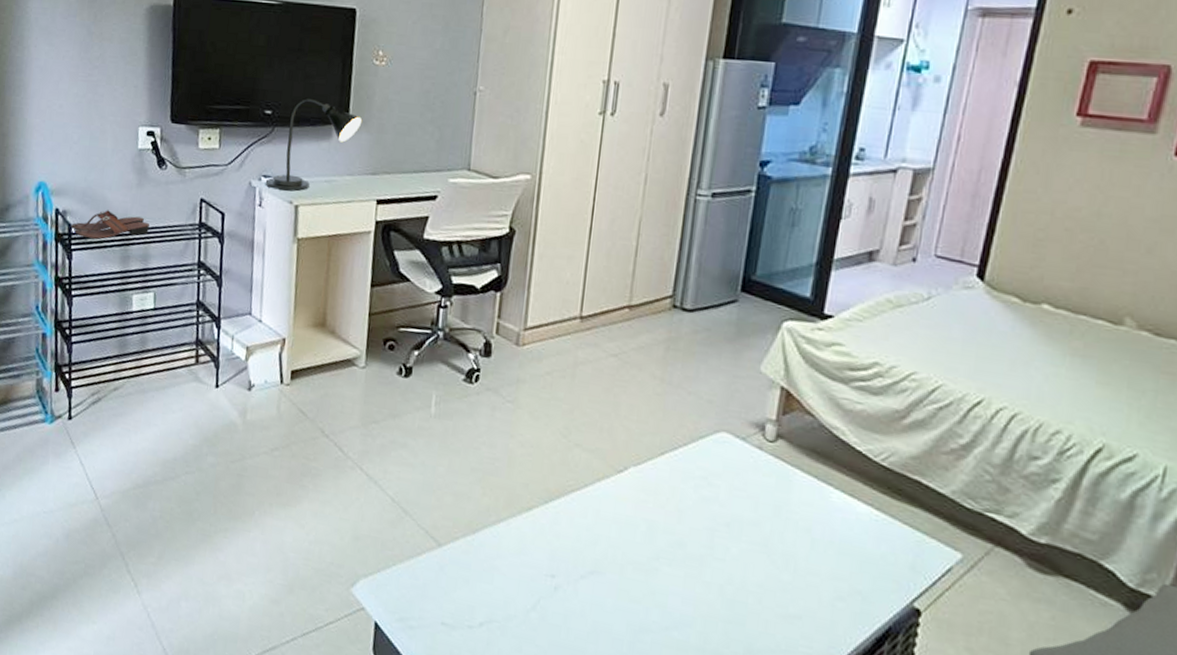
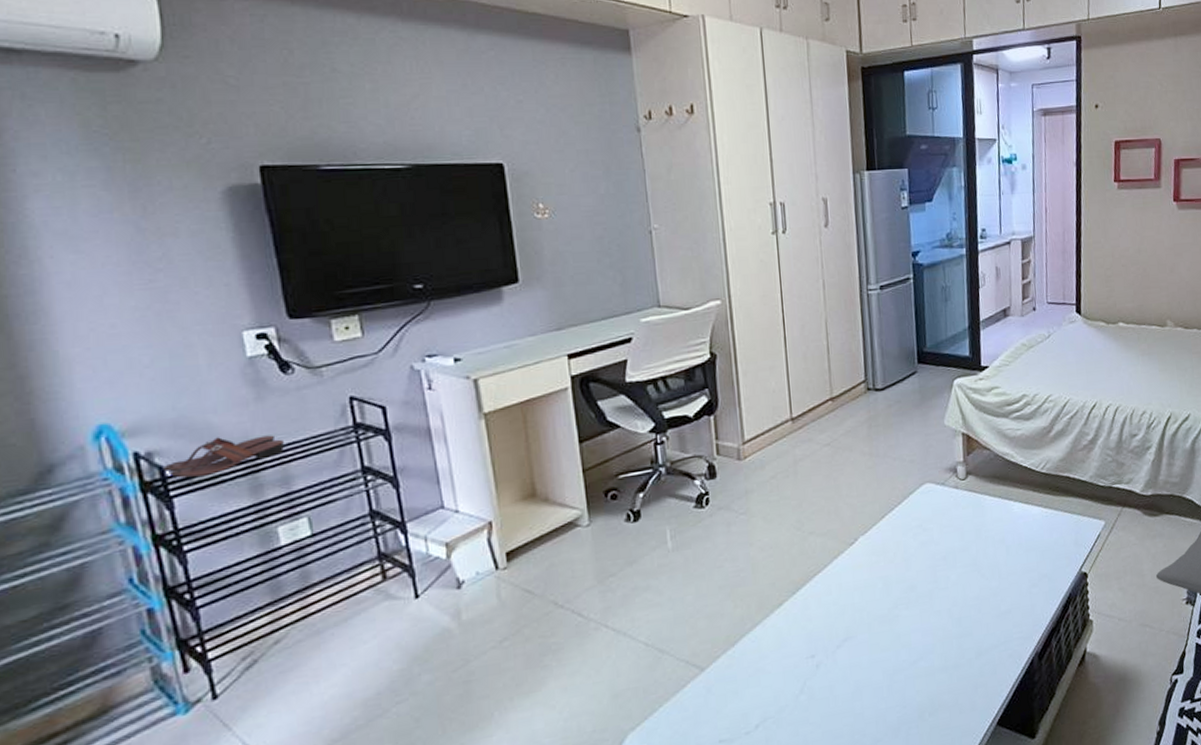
desk lamp: present [265,97,363,192] -> none [431,263,535,368]

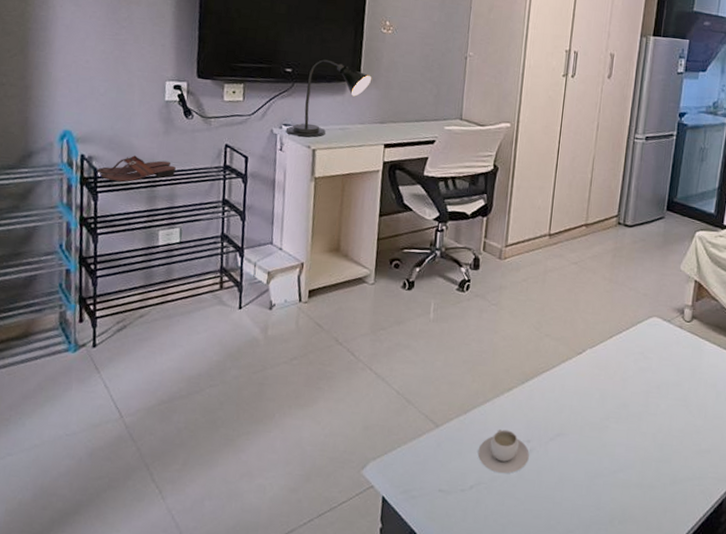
desk lamp: none [431,263,535,368] -> present [285,58,372,138]
teacup: none [756,650,817,702] -> present [477,429,529,474]

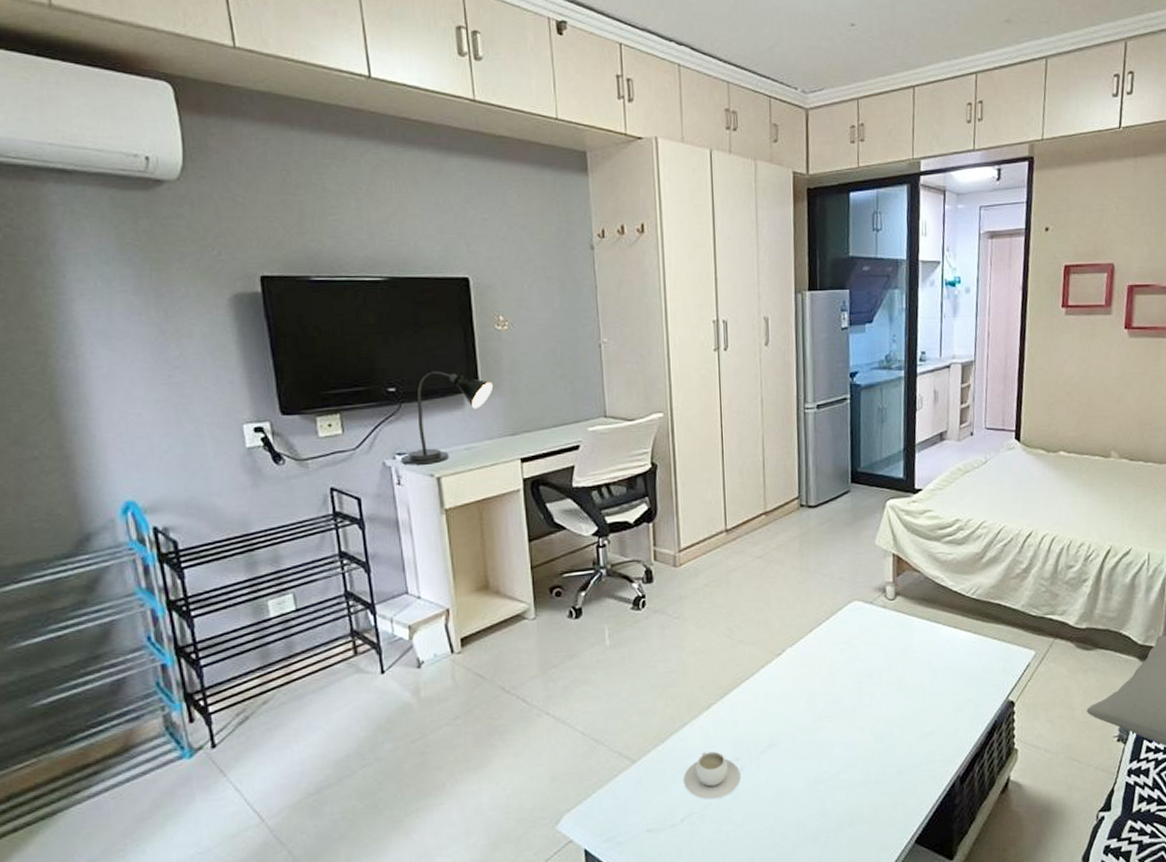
flip-flop: present [96,155,176,183] -> none [176,518,275,553]

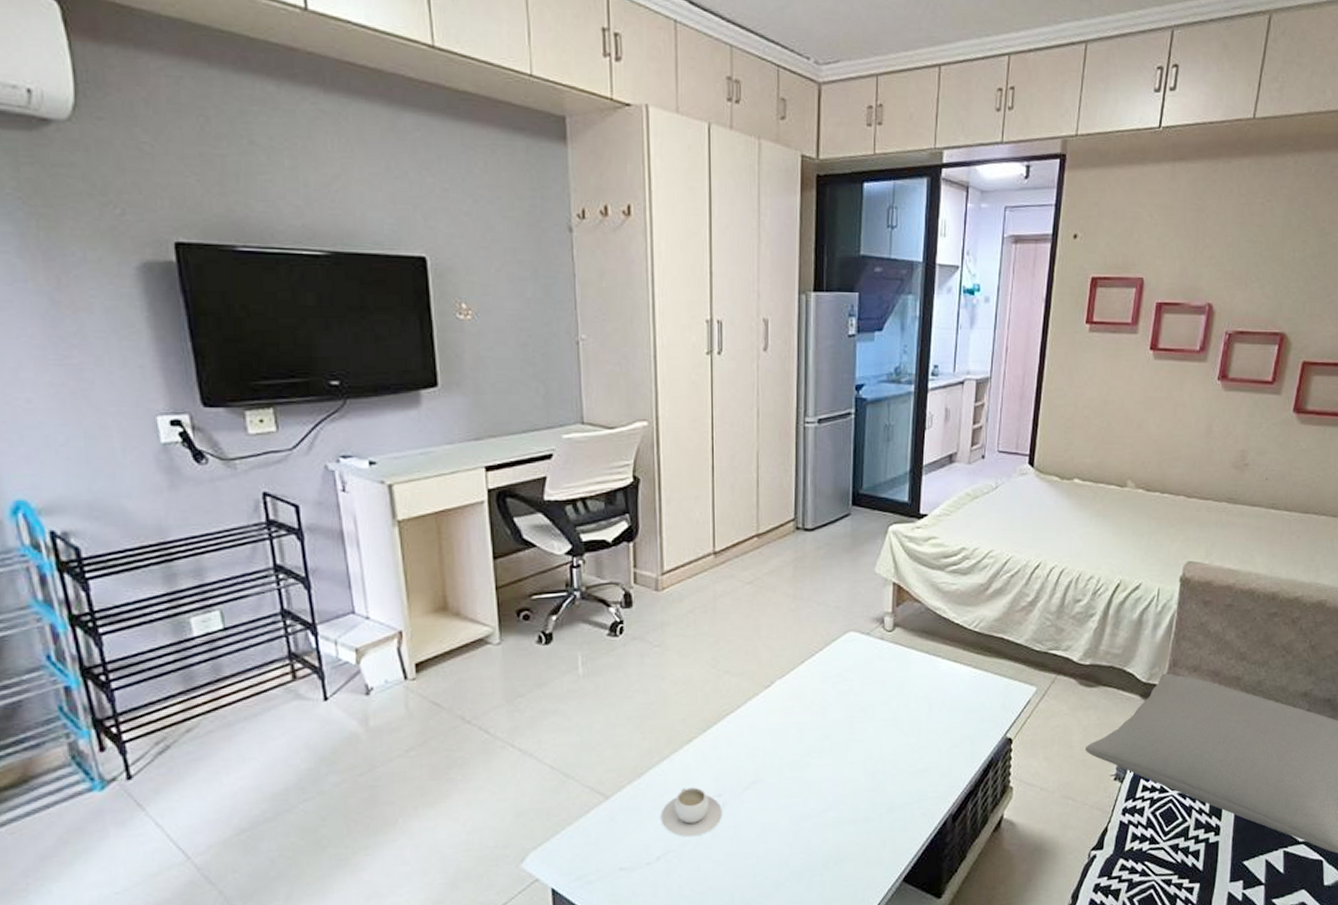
desk lamp: present [400,370,494,466] -> none [345,362,455,470]

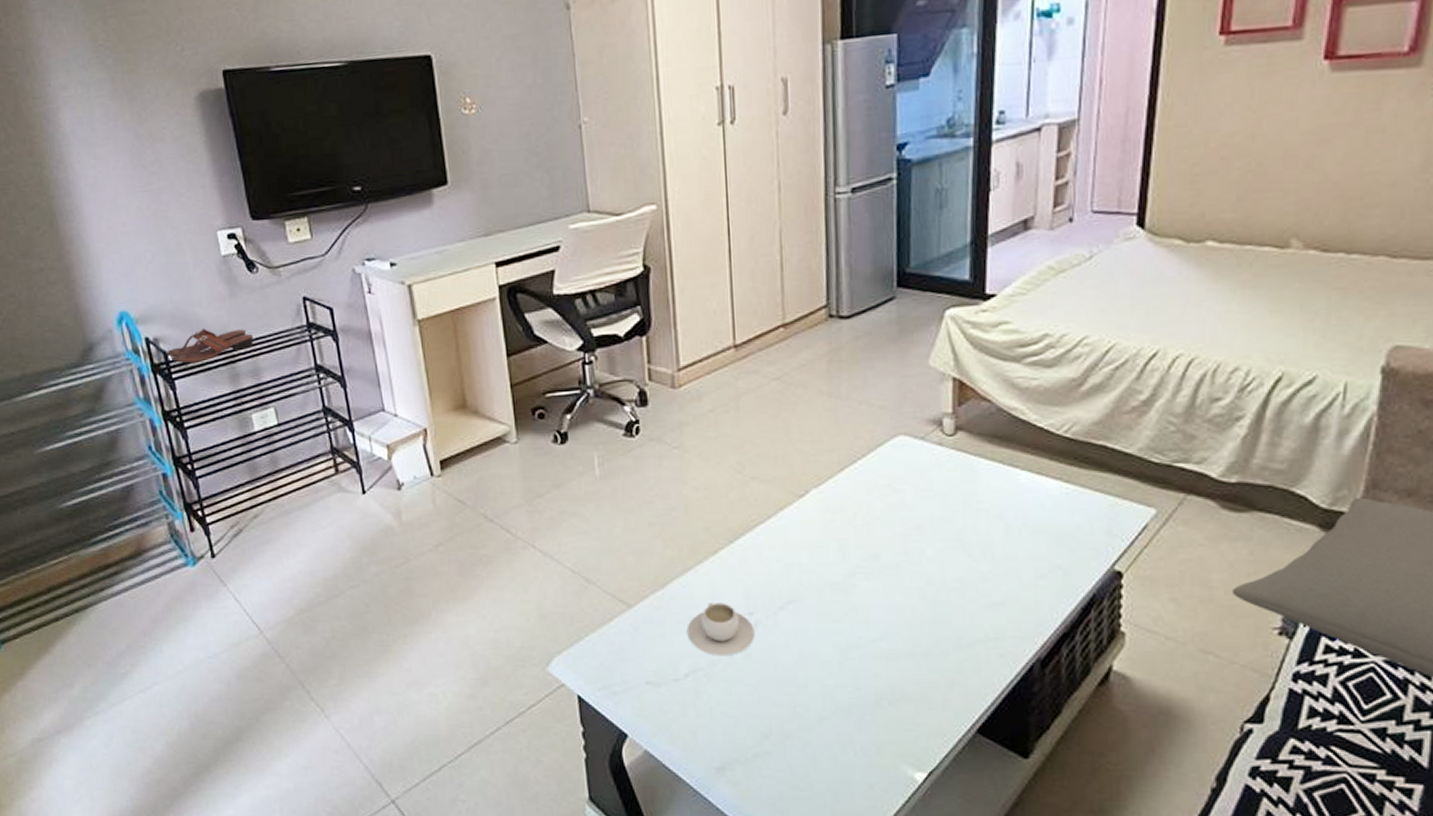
flip-flop: none [78,523,197,562] -> present [166,328,254,364]

